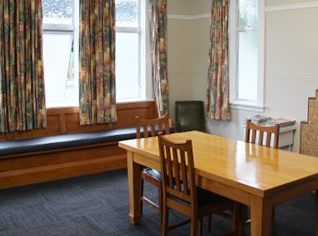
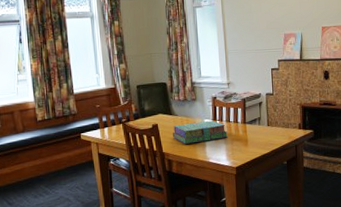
stack of books: none [205,142,259,163] -> present [173,120,228,144]

